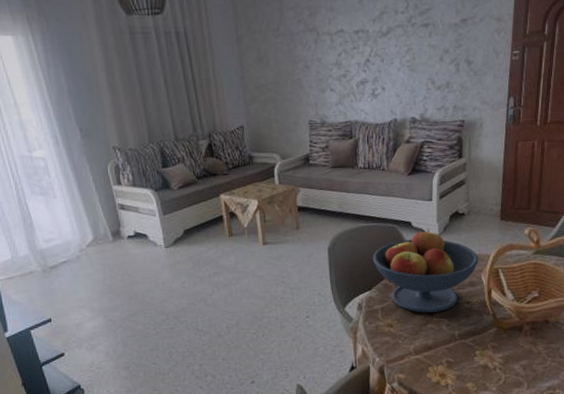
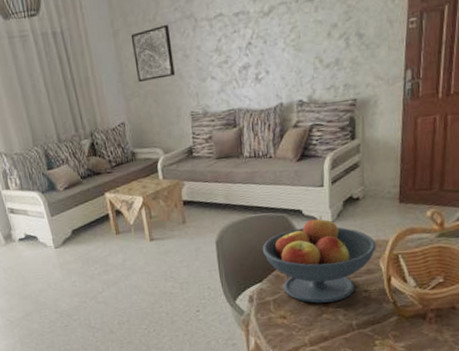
wall art: none [254,36,295,87] -> present [130,25,175,82]

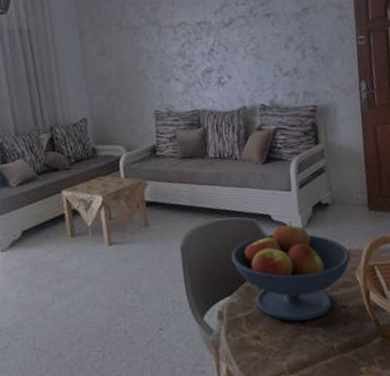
wall art: present [130,25,175,82] -> none [96,29,139,80]

